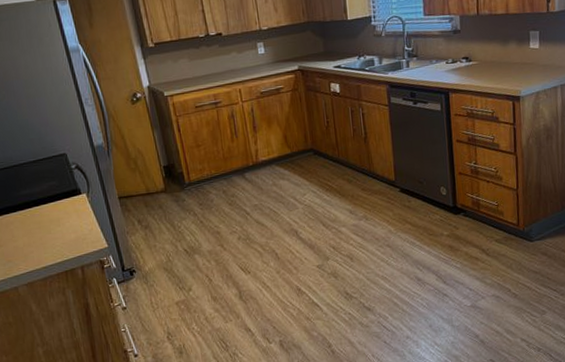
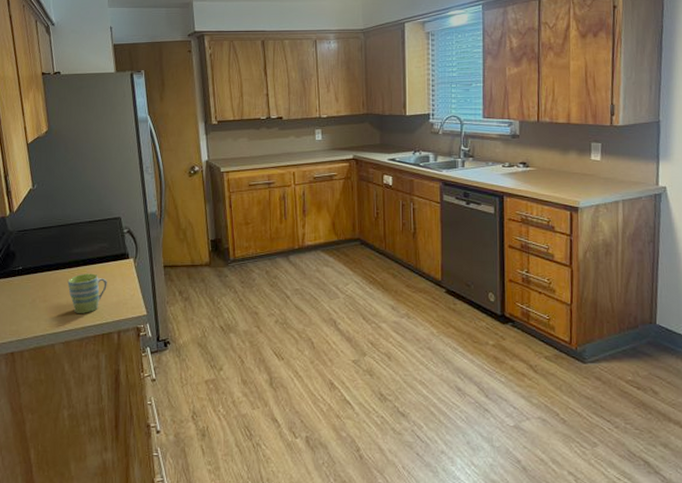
mug: none [20,213,63,254] -> present [67,273,107,313]

